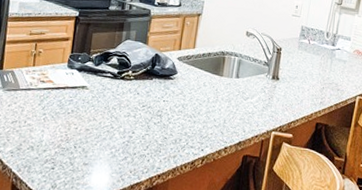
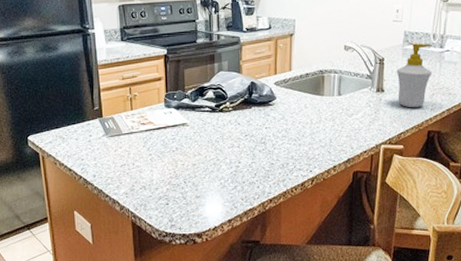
soap bottle: none [291,37,325,99] -> present [396,42,432,108]

